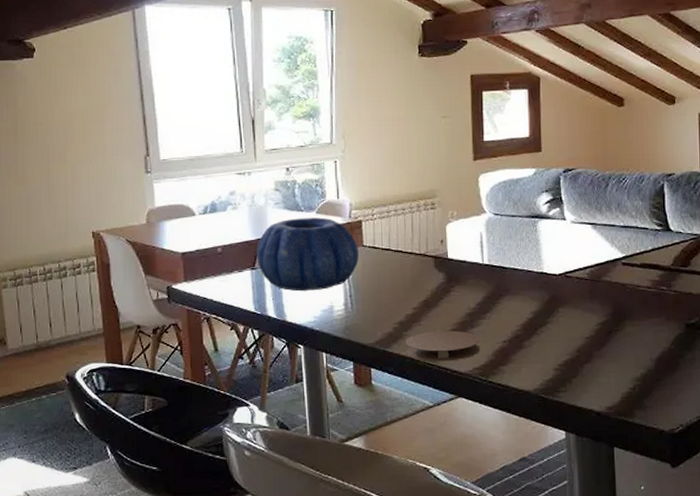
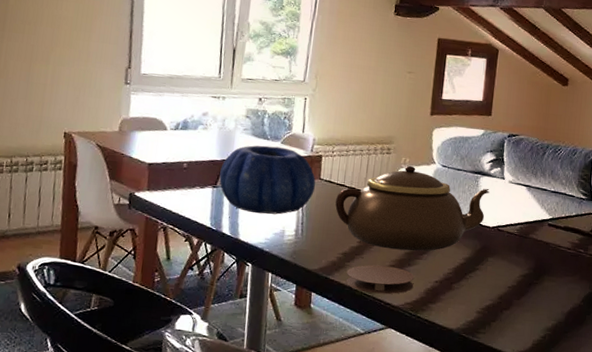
teapot: none [383,218,550,312] -> present [335,165,490,251]

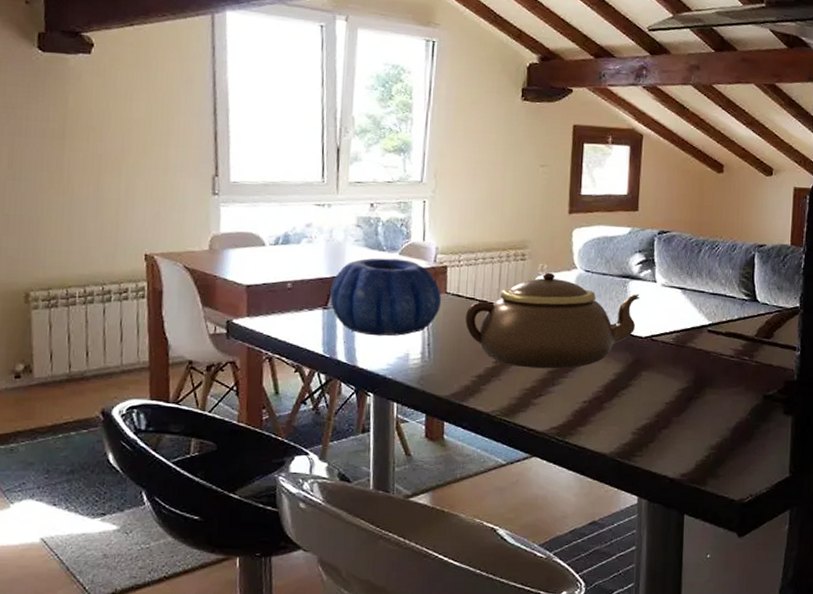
coaster: present [345,264,415,295] -> none [482,387,560,419]

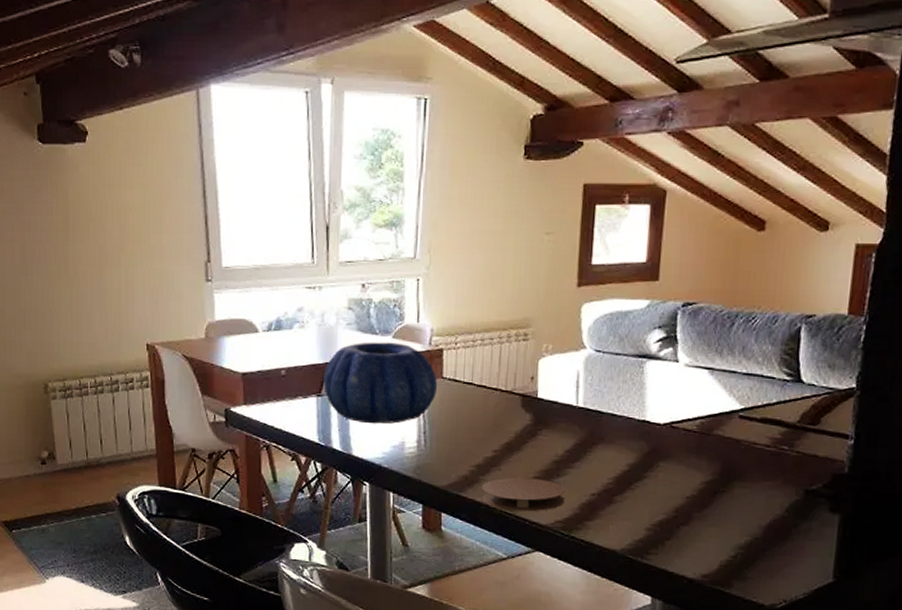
teapot: present [466,272,640,369] -> none [463,353,659,459]
coaster: none [482,387,560,419] -> present [481,477,566,512]

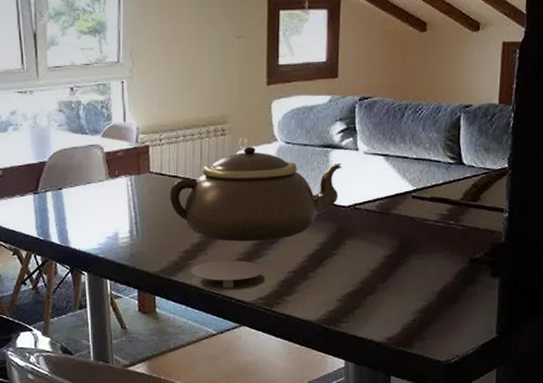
decorative bowl: present [324,342,437,424] -> none [39,141,145,218]
teapot: none [463,353,659,459] -> present [170,146,342,242]

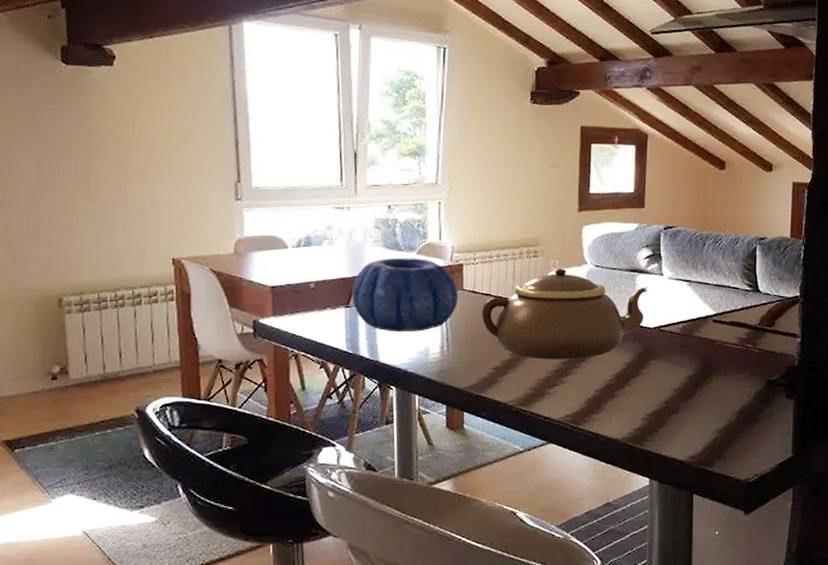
decorative bowl: none [39,141,145,218] -> present [352,257,458,332]
coaster: present [190,260,266,291] -> none [499,378,574,408]

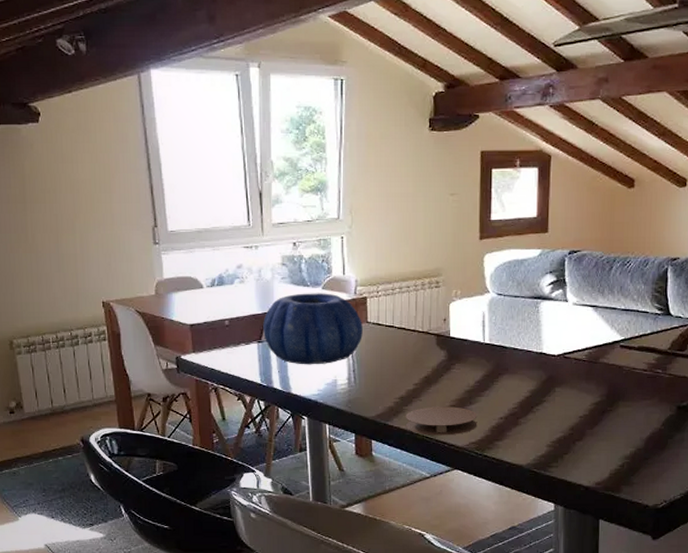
teapot: present [482,268,648,360] -> none [386,297,552,389]
coaster: none [499,378,574,408] -> present [405,406,478,436]

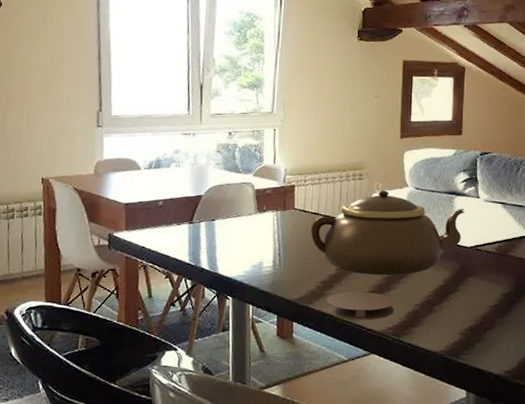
decorative bowl: present [263,293,363,365] -> none [195,179,290,247]
teapot: none [386,297,552,389] -> present [311,190,465,276]

